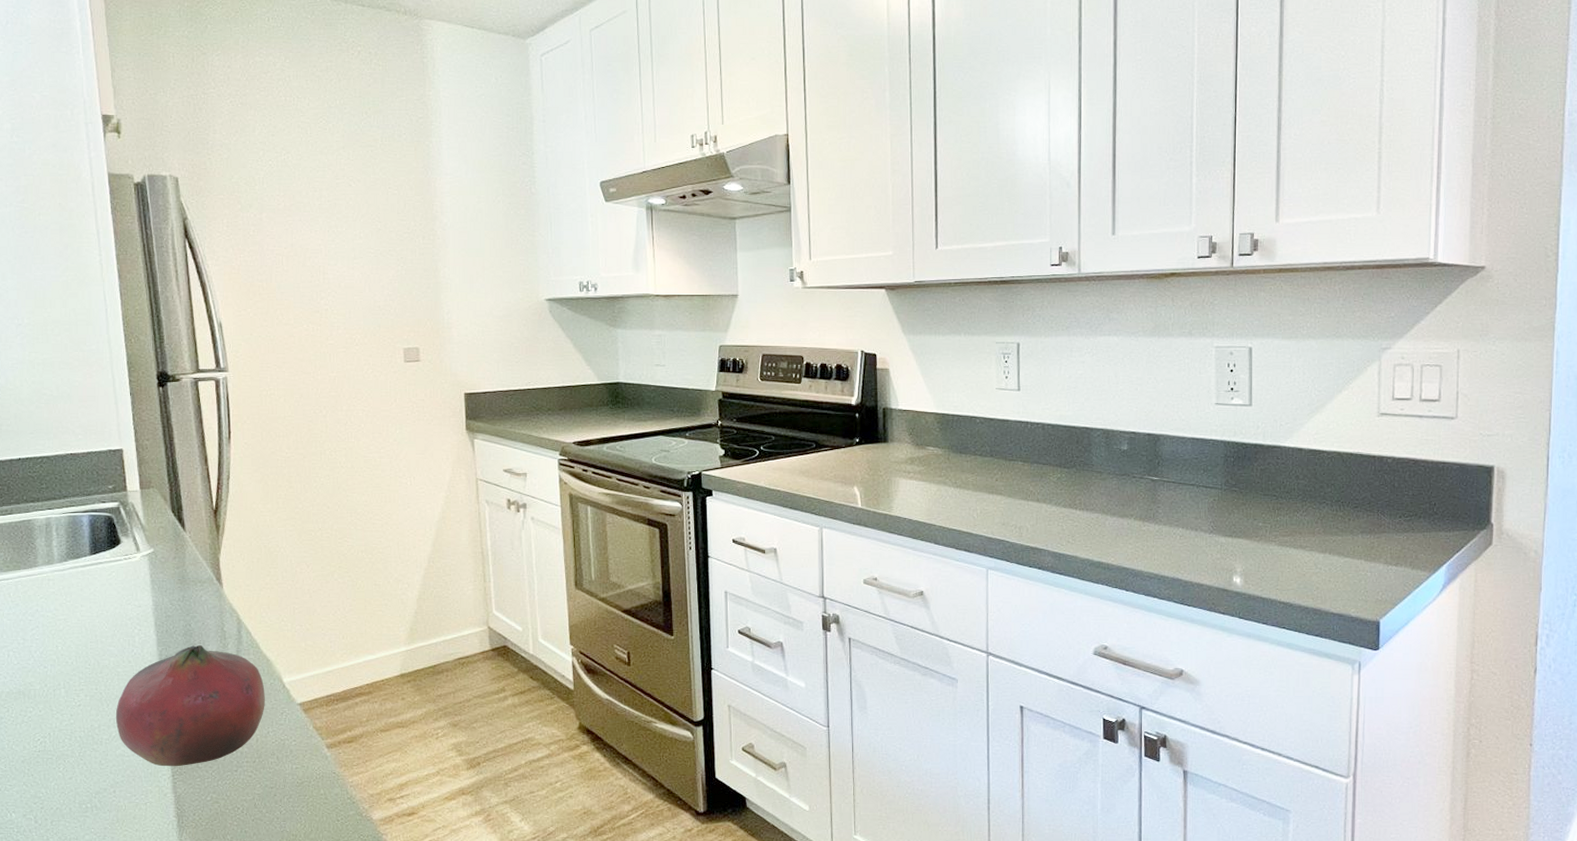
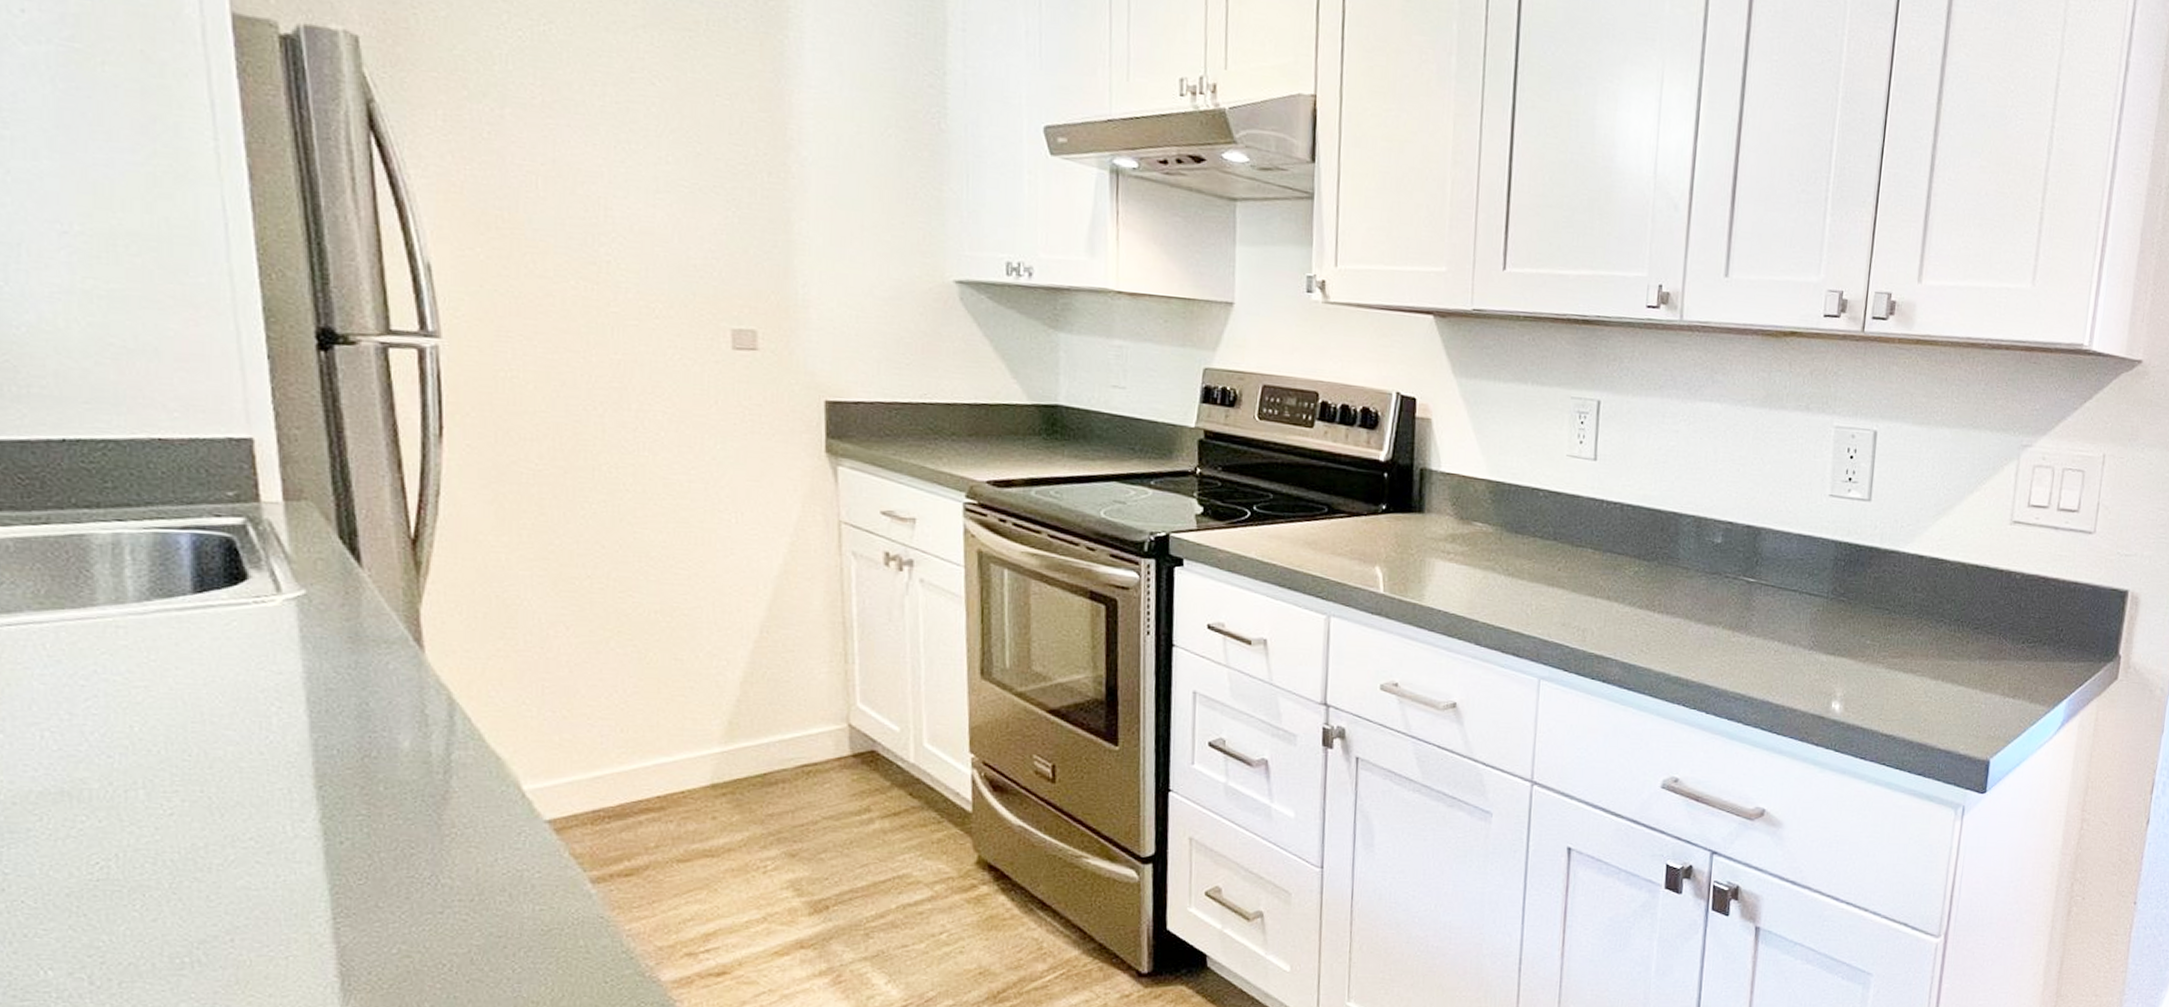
fruit: present [115,644,265,767] -> none [235,732,492,906]

